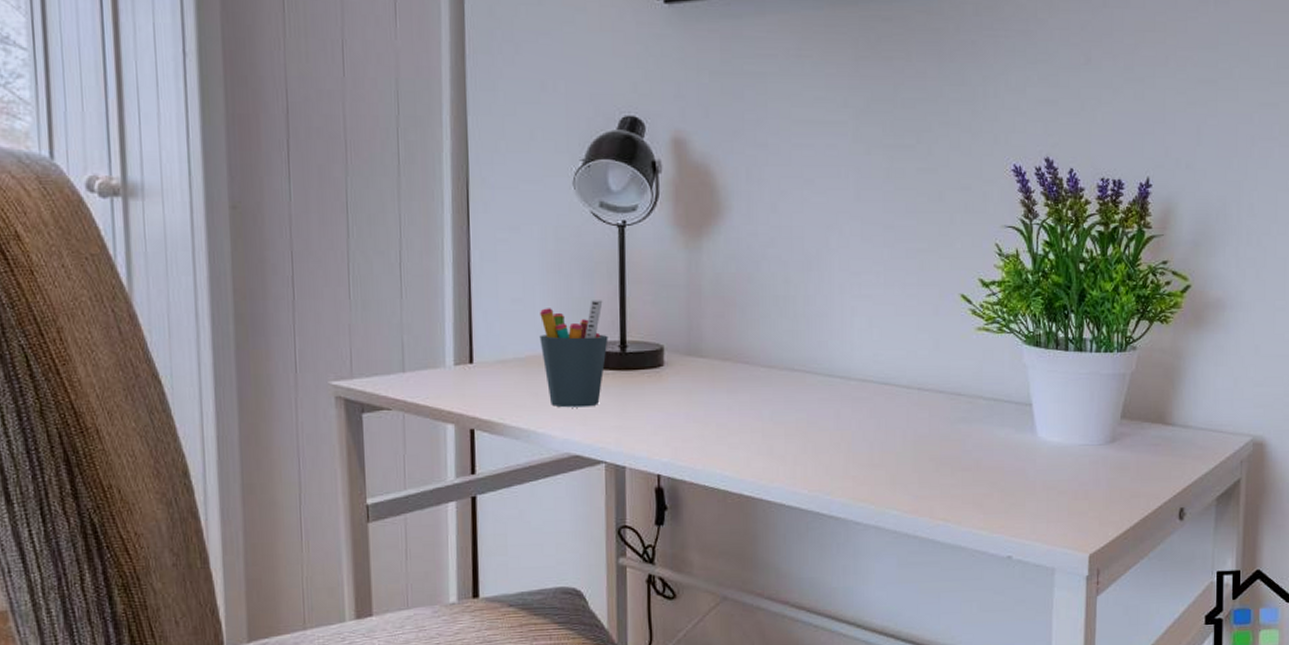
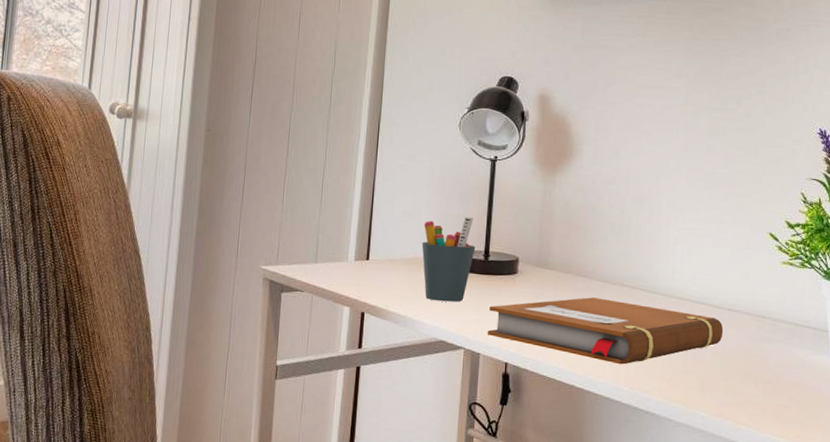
notebook: none [632,387,914,465] -> present [487,297,724,365]

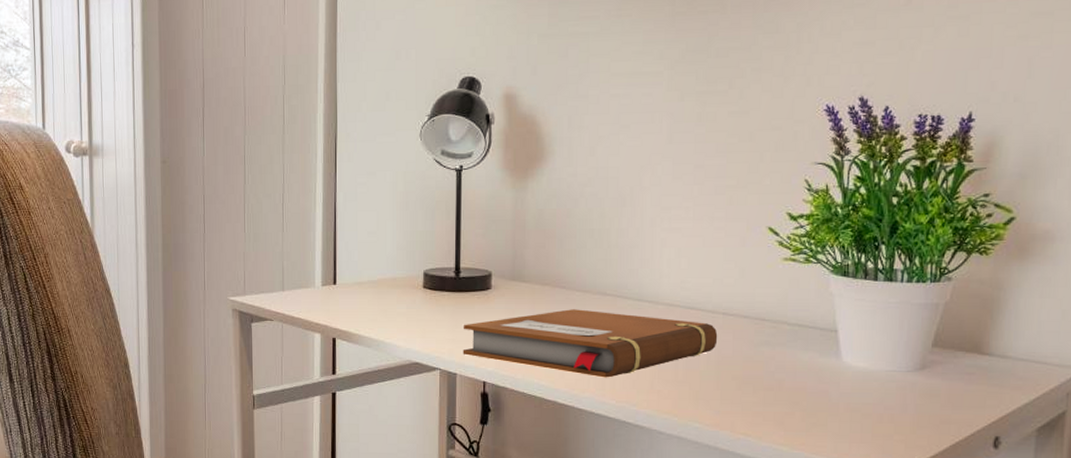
pen holder: present [422,217,476,302] -> none [389,233,445,323]

